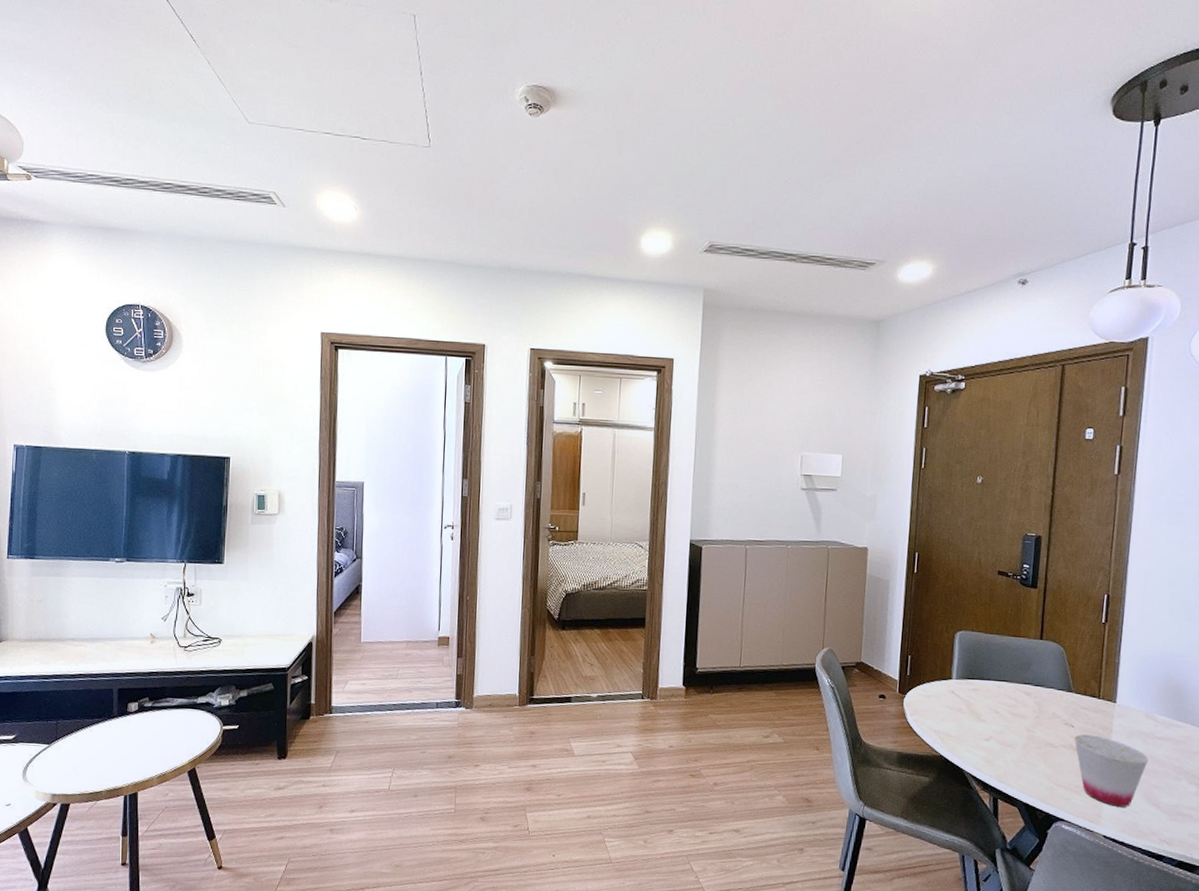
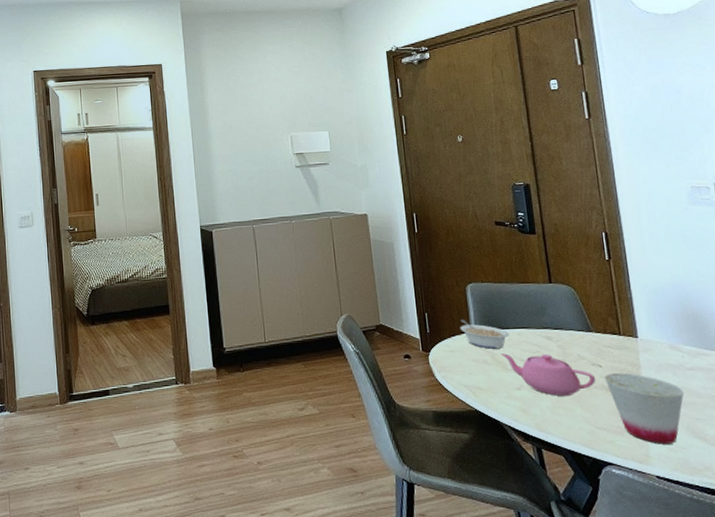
legume: none [941,665,989,699] -> present [460,319,509,349]
teapot: none [976,704,1066,752] -> present [500,353,596,396]

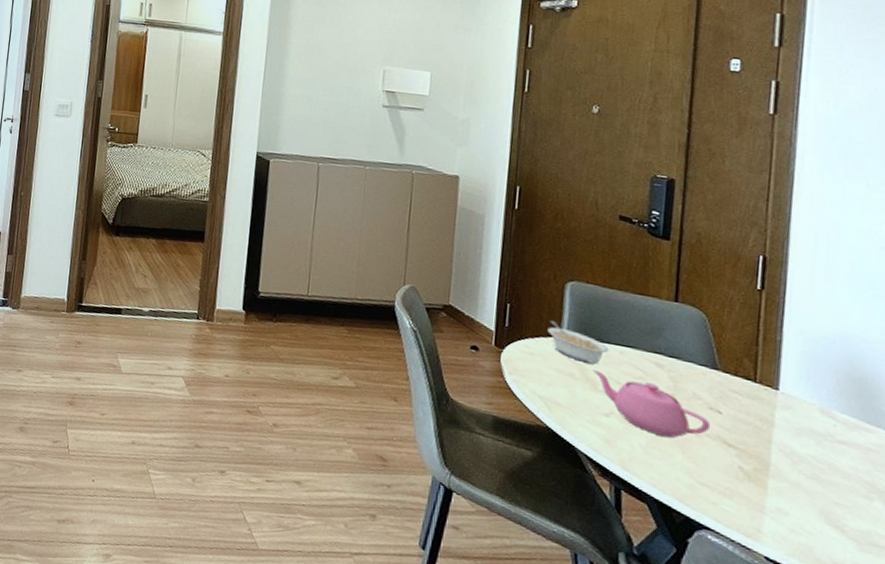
cup: present [604,373,684,444] -> none [722,423,827,525]

